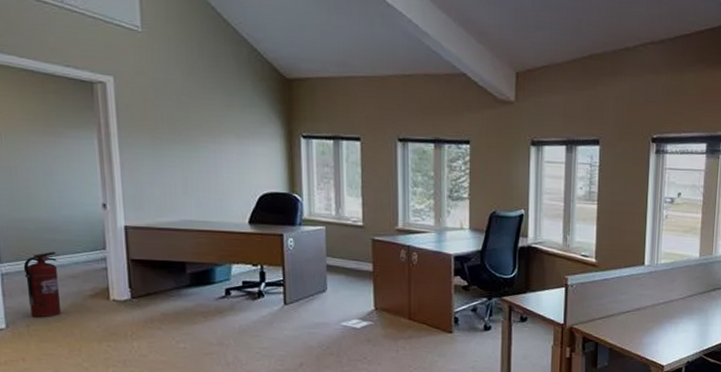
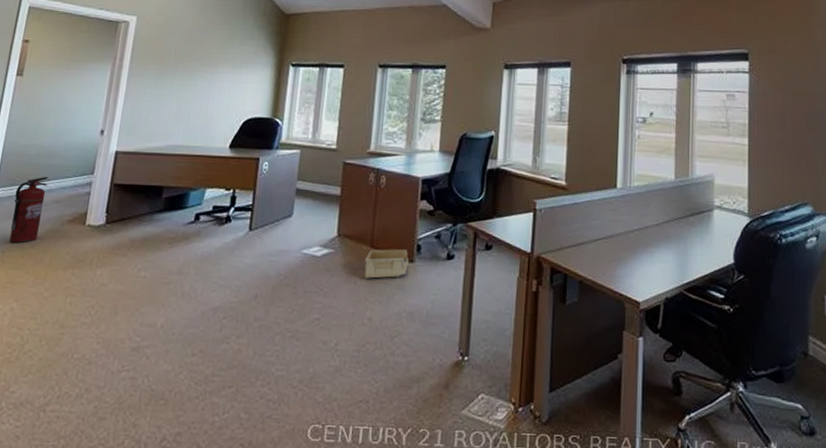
storage bin: none [404,321,447,348] -> present [364,249,409,279]

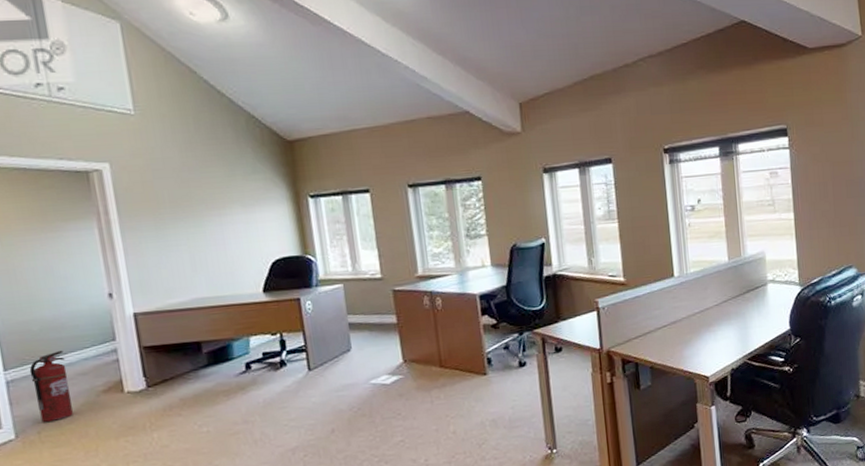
storage bin: present [364,249,409,279] -> none [436,364,482,397]

